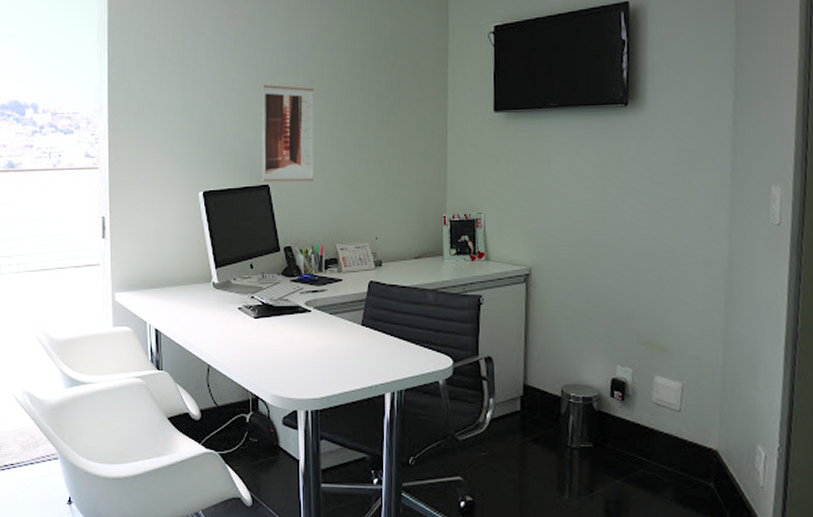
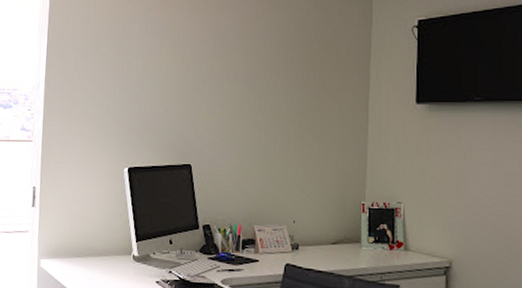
wall art: present [262,85,315,182] -> none [184,70,239,163]

